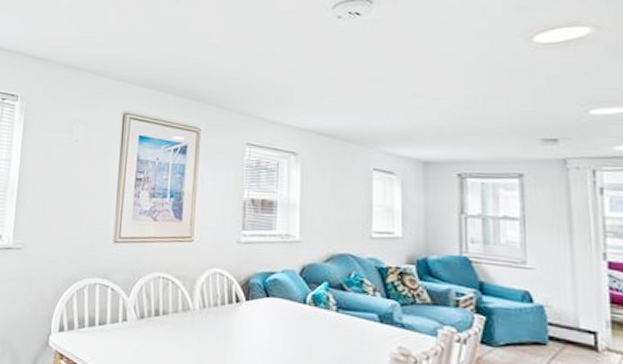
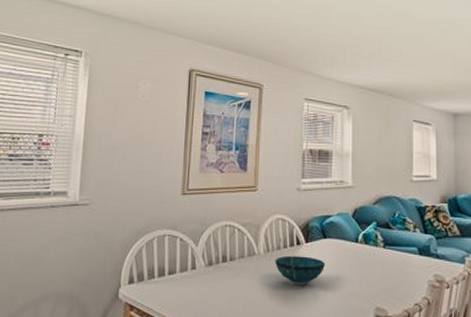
decorative bowl: none [211,313,267,347] -> present [275,255,325,285]

